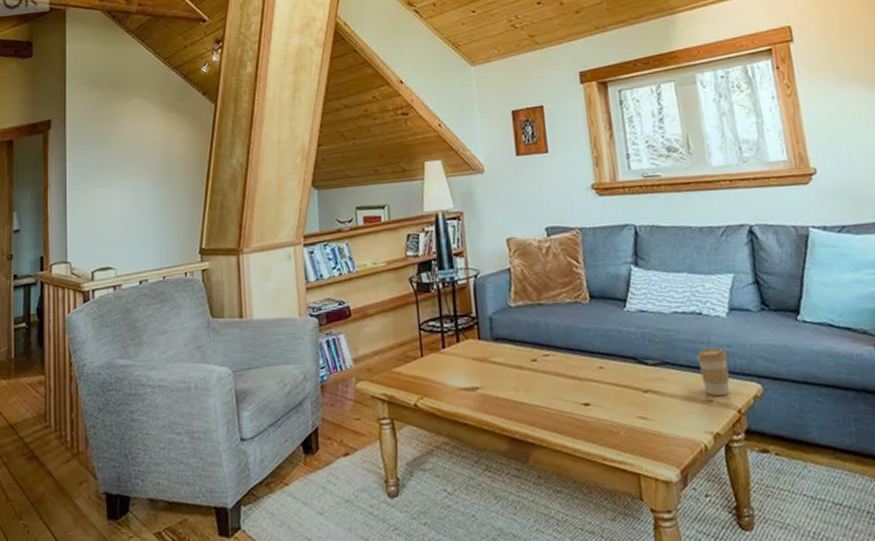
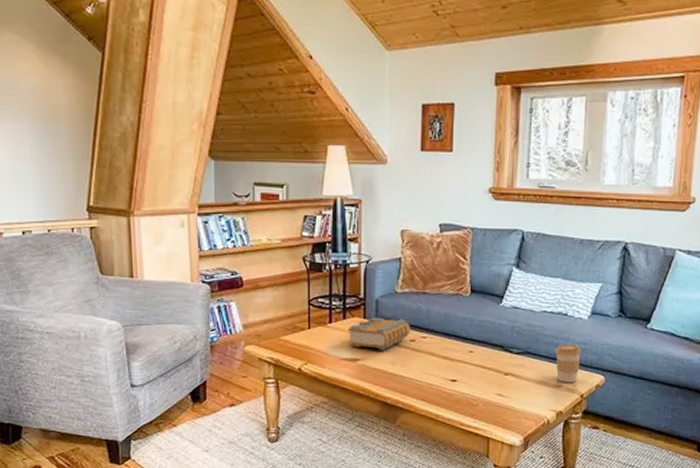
book: none [463,336,531,375] -> present [348,317,411,350]

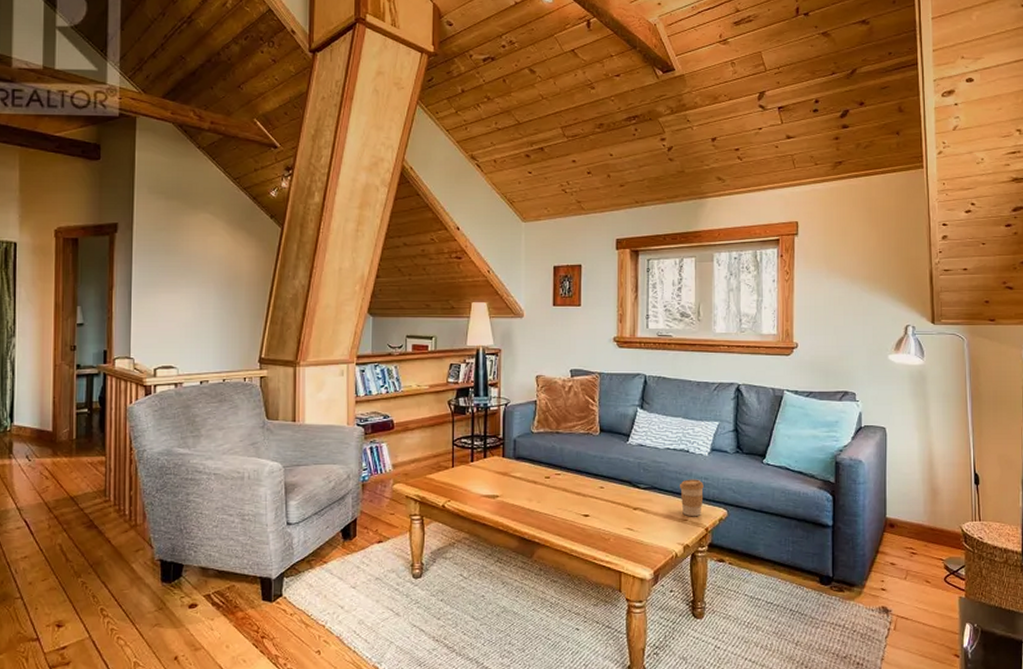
book: present [348,317,411,350] -> none [488,456,546,487]

